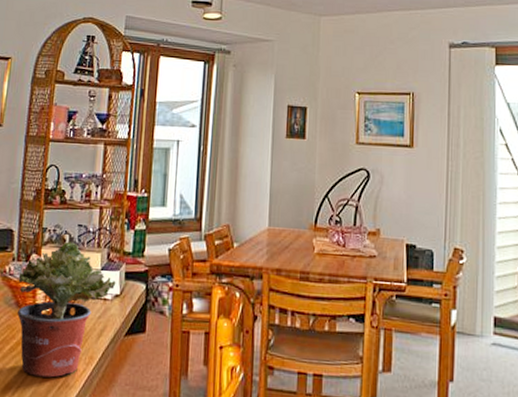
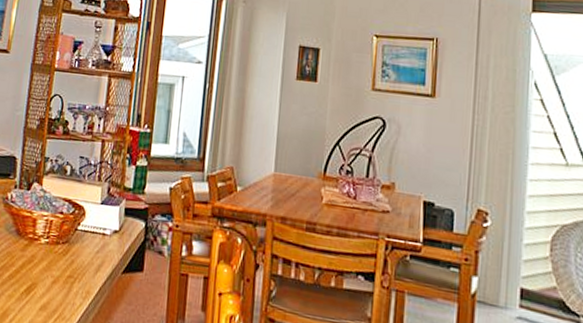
potted plant: present [17,242,116,378] -> none [17,173,116,309]

